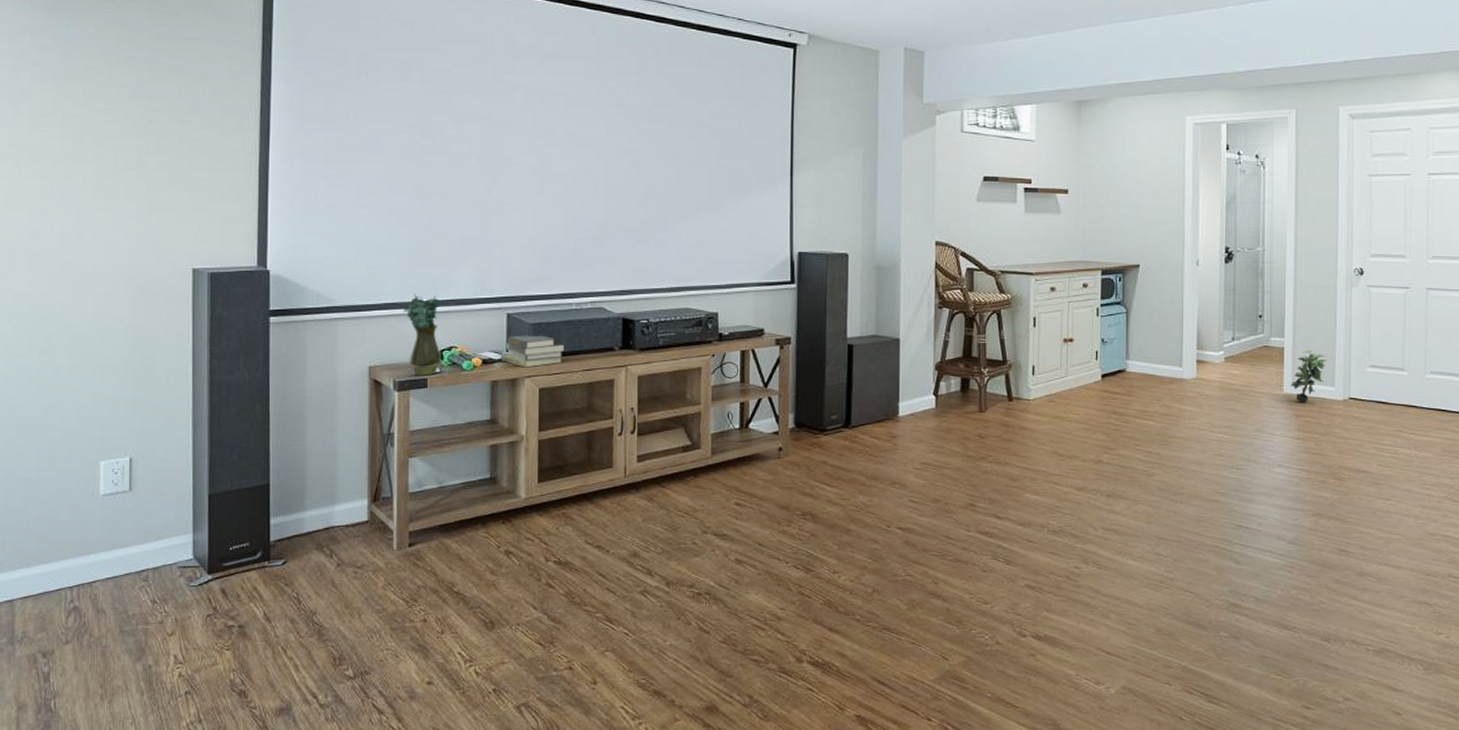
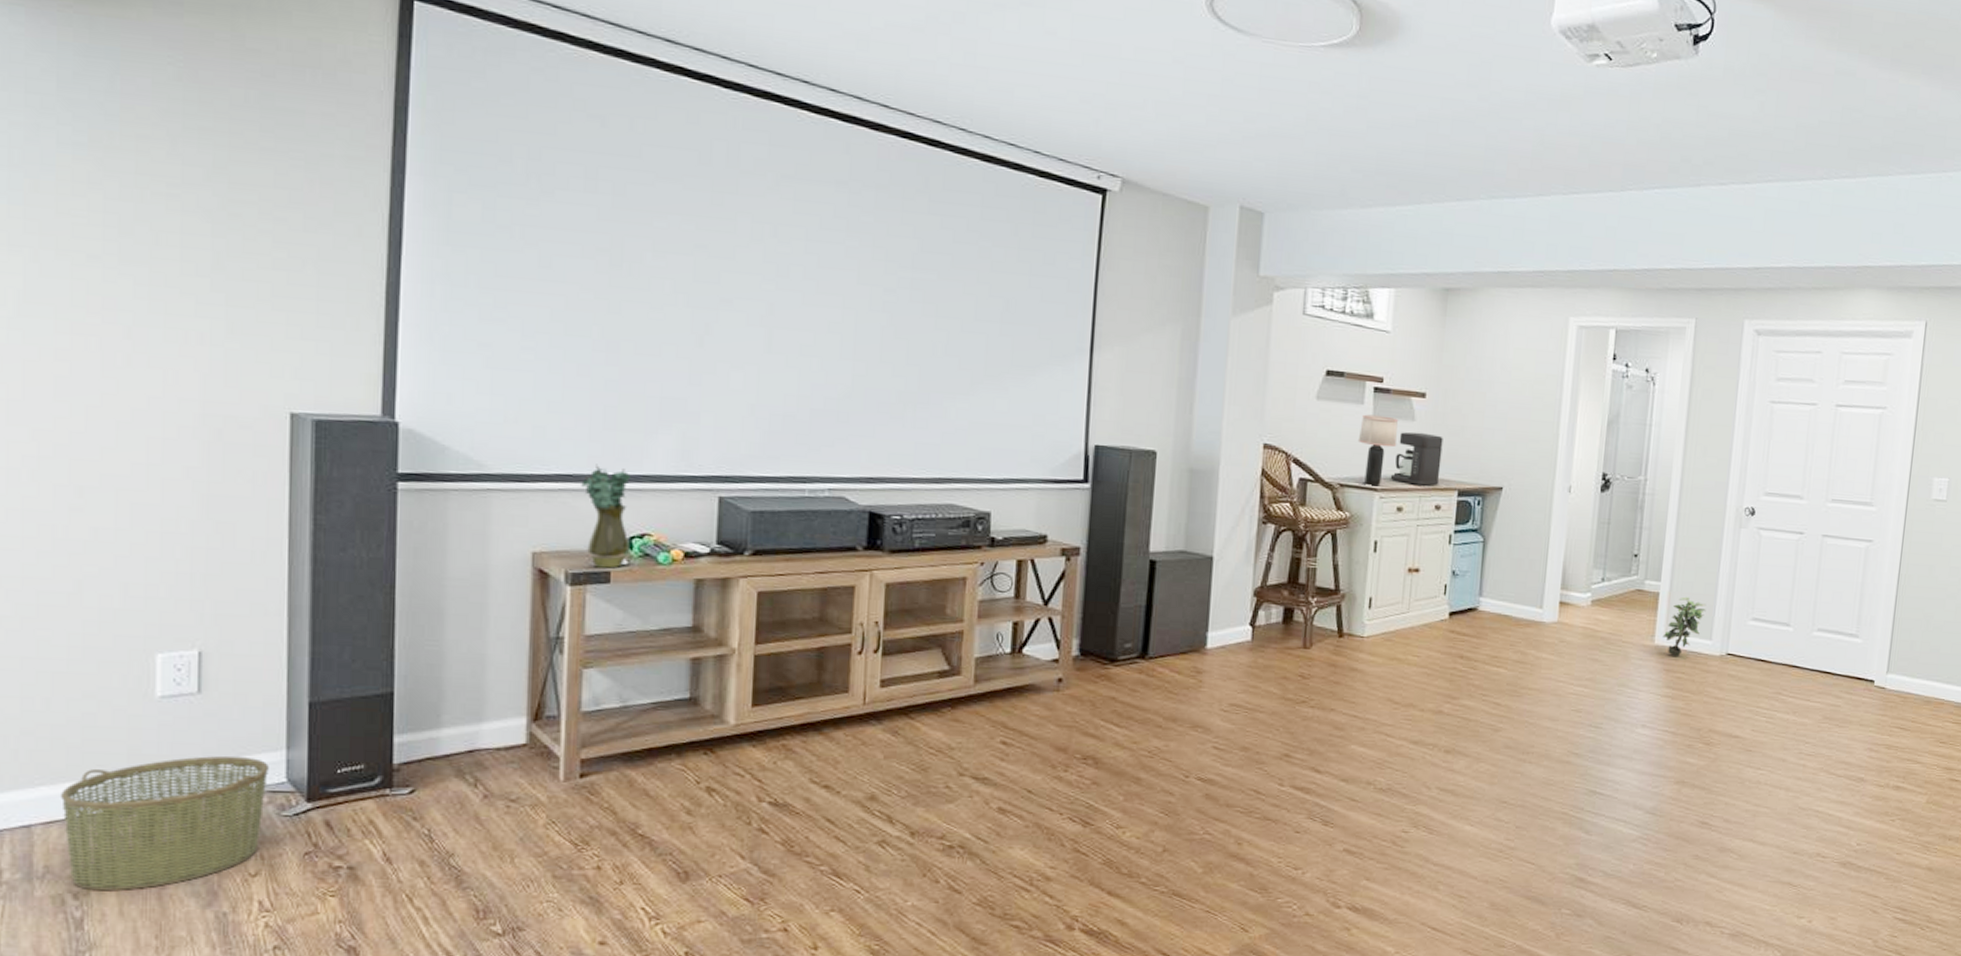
basket: none [33,539,180,651] -> present [59,755,269,891]
books: present [500,334,565,368] -> none [708,524,793,566]
table lamp: none [1013,211,1047,271] -> present [1357,414,1398,487]
coffee maker: none [1043,223,1086,268] -> present [1390,432,1443,486]

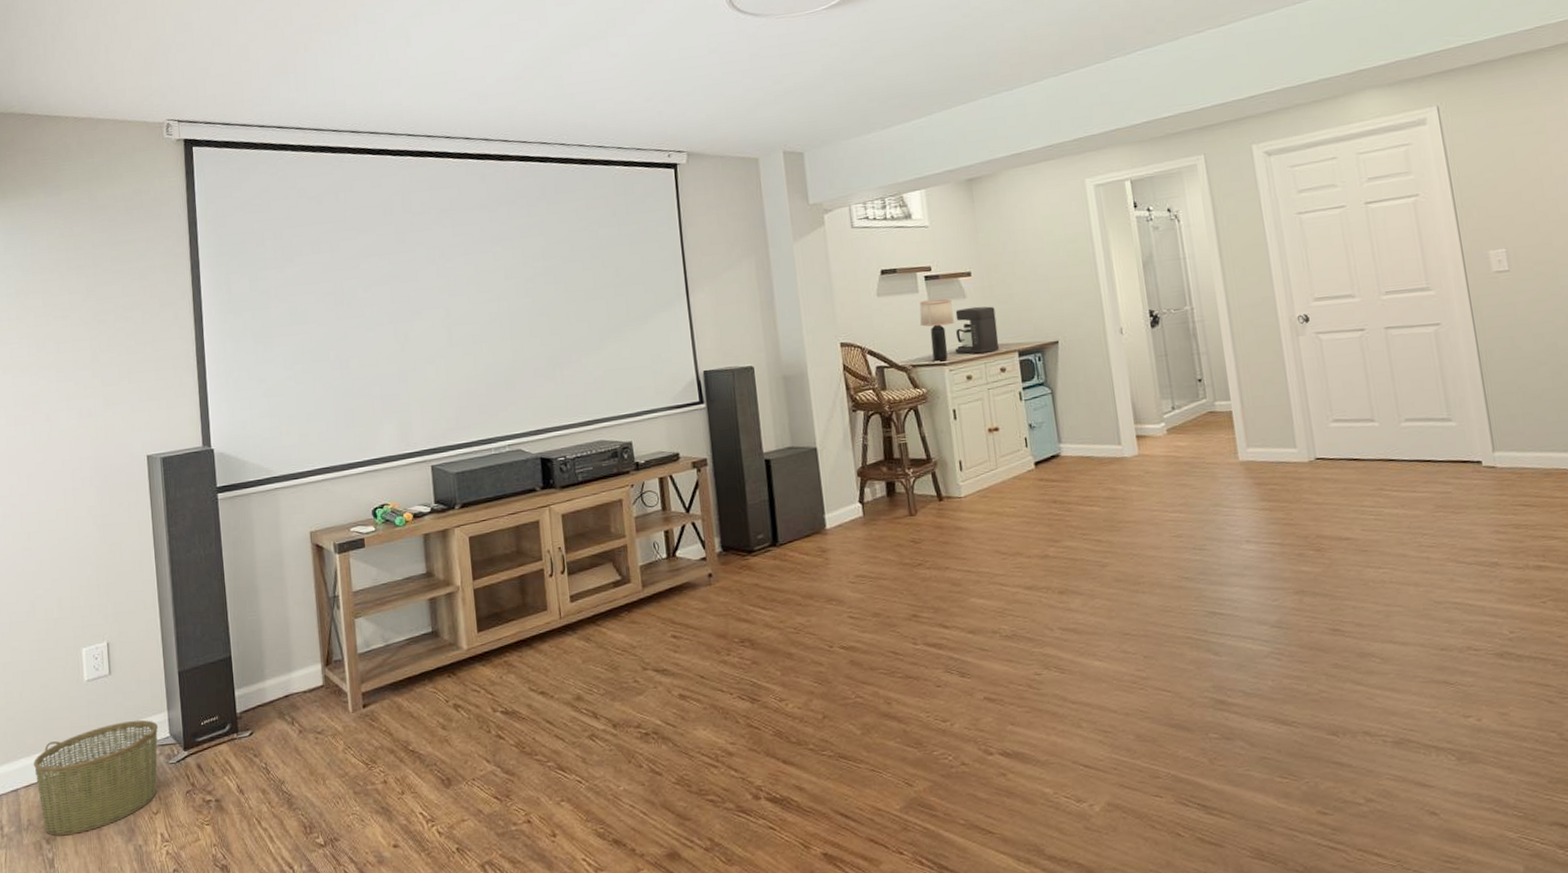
vase: present [581,464,630,569] -> none [336,455,375,537]
potted plant: present [1662,596,1707,656] -> none [1245,410,1283,469]

